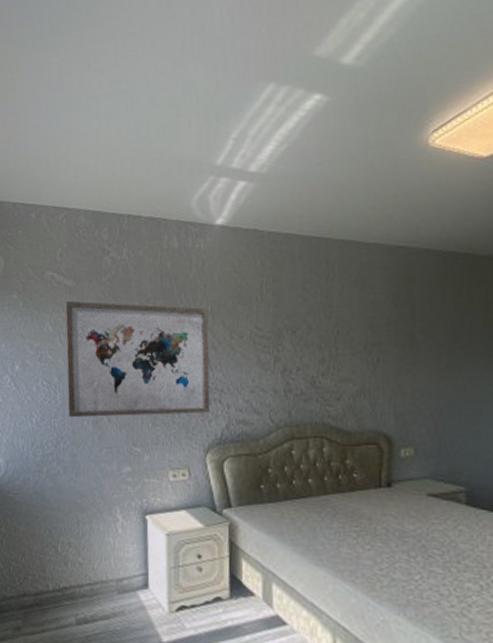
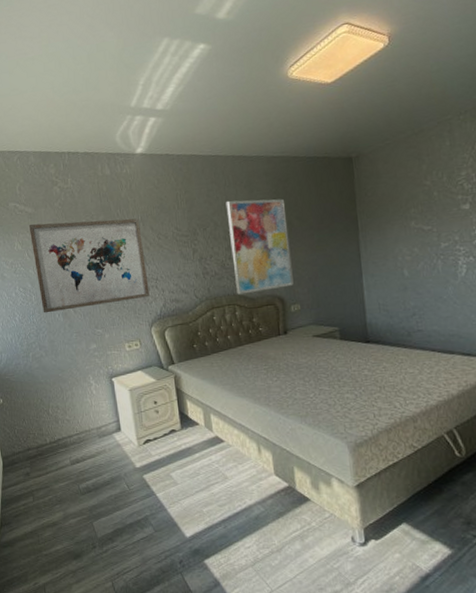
wall art: none [326,298,408,425] -> present [225,198,294,295]

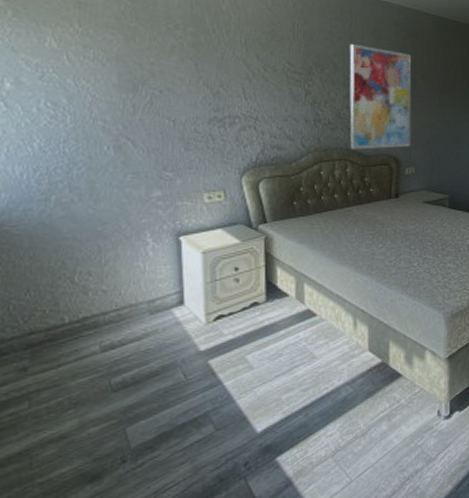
wall art: present [28,218,150,314] -> none [73,15,245,143]

